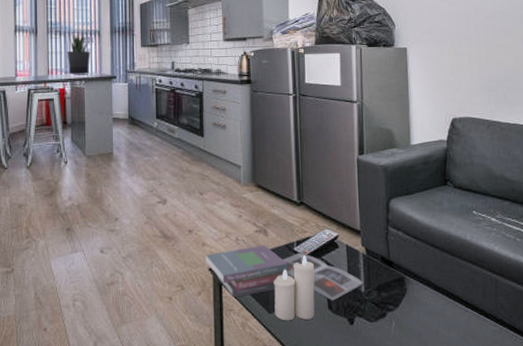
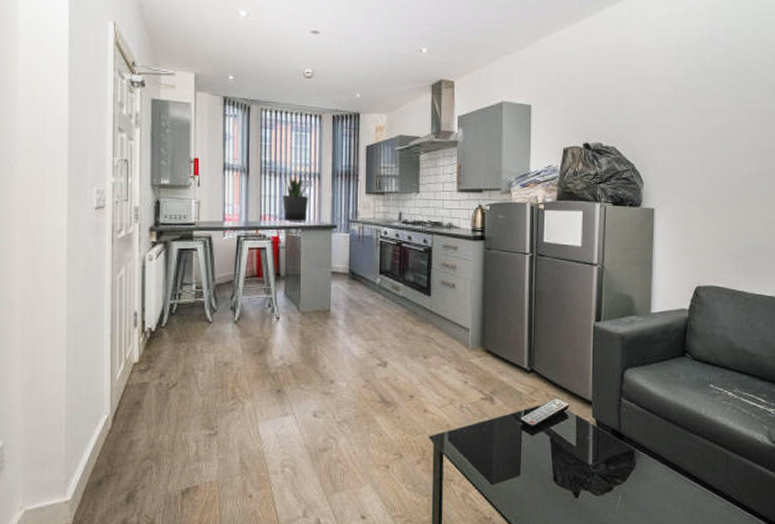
books: present [205,245,288,298] -> none [427,413,514,467]
candle: present [274,255,315,321] -> none [497,425,542,493]
magazine: present [282,253,363,301] -> none [508,423,591,473]

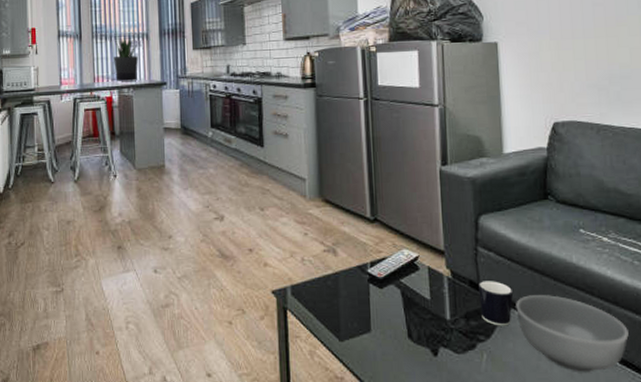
mug: none [619,429,649,471] -> present [478,281,514,326]
bowl: none [650,443,742,511] -> present [516,295,629,372]

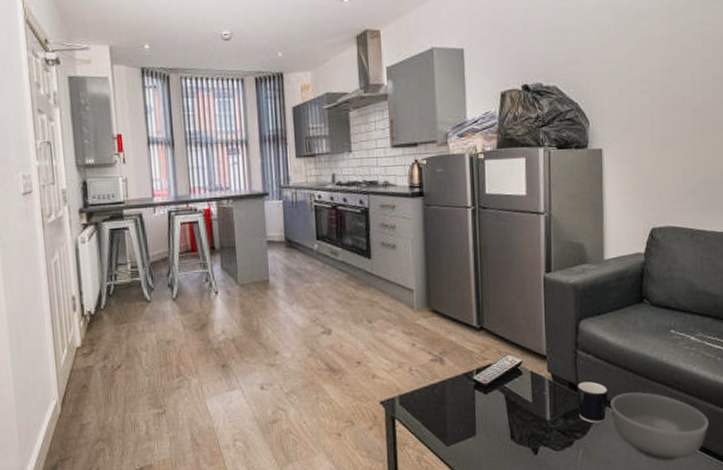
planter: present [114,36,139,82] -> none [210,143,238,193]

